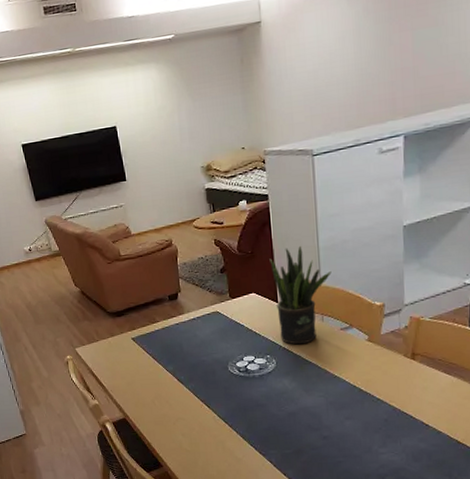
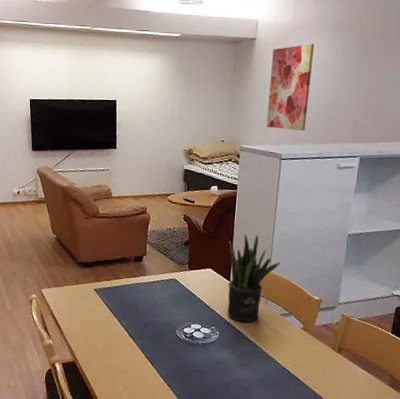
wall art: none [283,12,336,122] -> present [266,43,315,131]

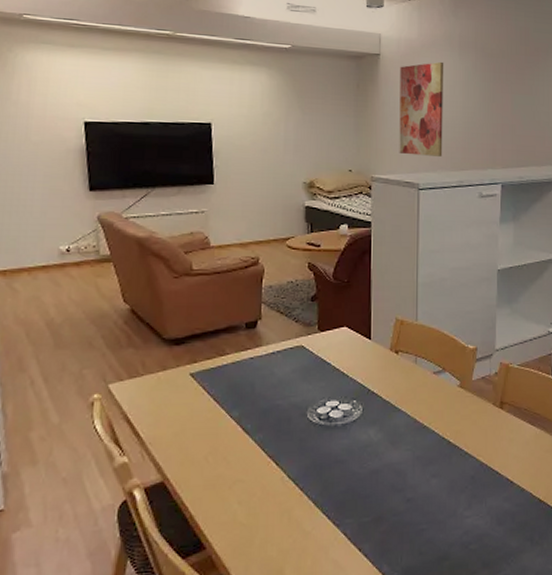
potted plant: present [227,234,281,323] -> none [366,279,428,389]

